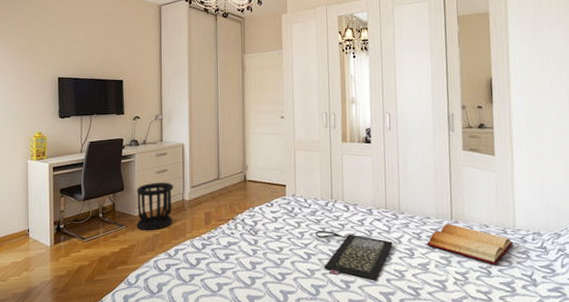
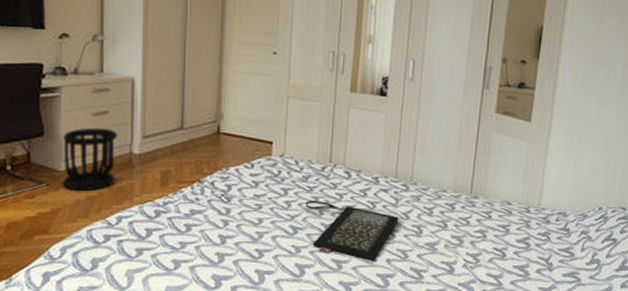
bible: present [426,223,514,265] -> none [438,198,536,247]

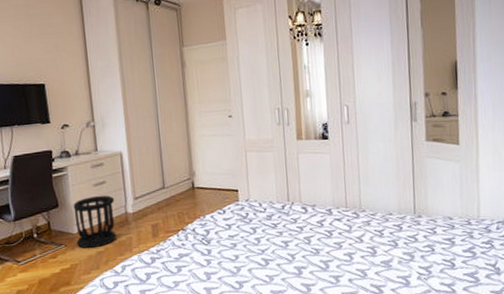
clutch bag: present [305,201,399,261] -> none [272,235,354,282]

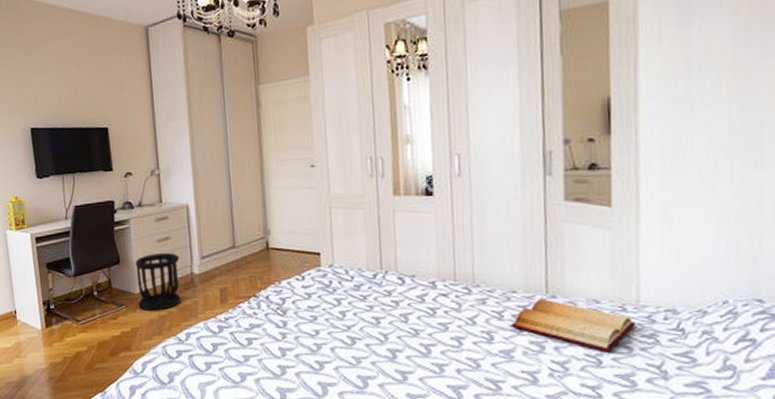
bible: none [389,218,479,257] -> present [510,298,637,353]

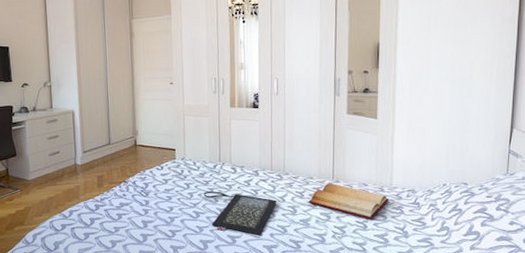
wastebasket: present [135,252,181,312] -> none [29,147,66,194]
clutch bag: none [360,310,464,372] -> present [203,191,277,236]

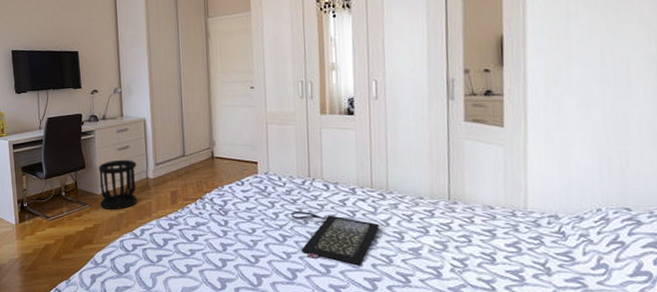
wastebasket: none [29,147,66,194] -> present [98,159,137,210]
bible: present [308,182,390,220] -> none [418,204,525,251]

